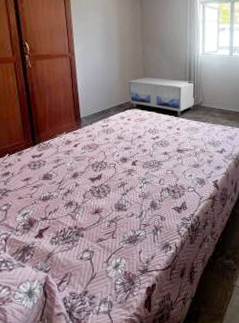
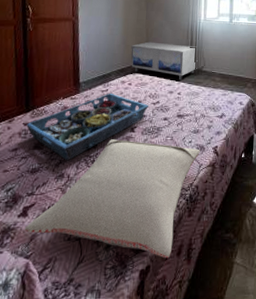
serving tray: none [35,128,149,191] -> present [26,93,149,161]
pillow: none [41,172,200,279] -> present [24,139,200,259]

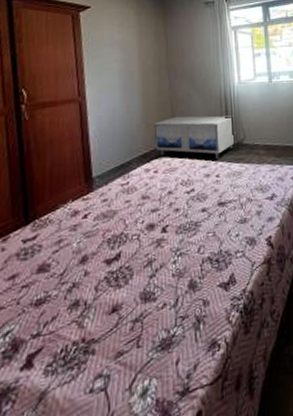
pillow: present [24,139,200,259] -> none [29,242,251,397]
serving tray: present [26,93,149,161] -> none [26,186,182,283]

